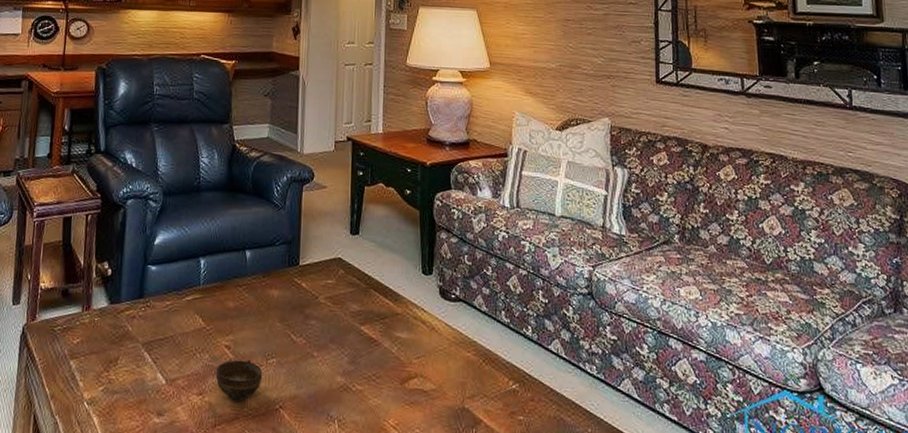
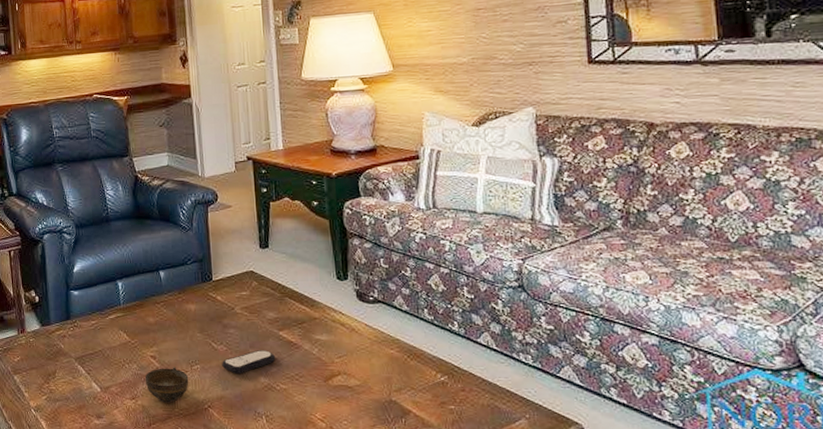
remote control: none [299,345,355,372] -> present [222,350,276,375]

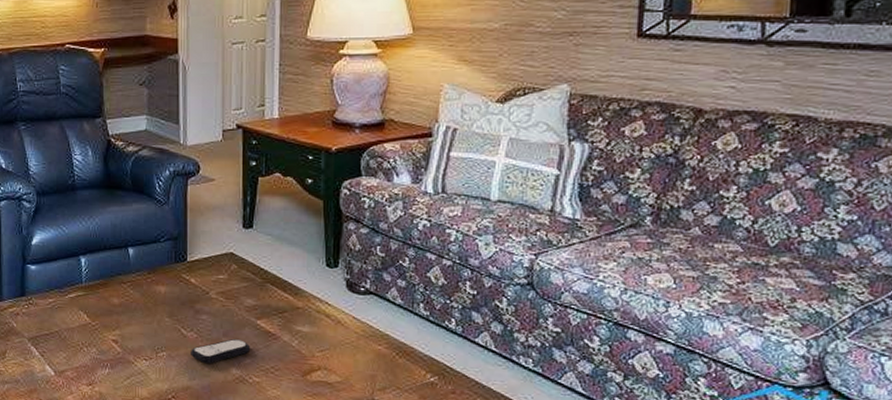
cup: present [144,367,189,403] -> none [104,353,153,391]

